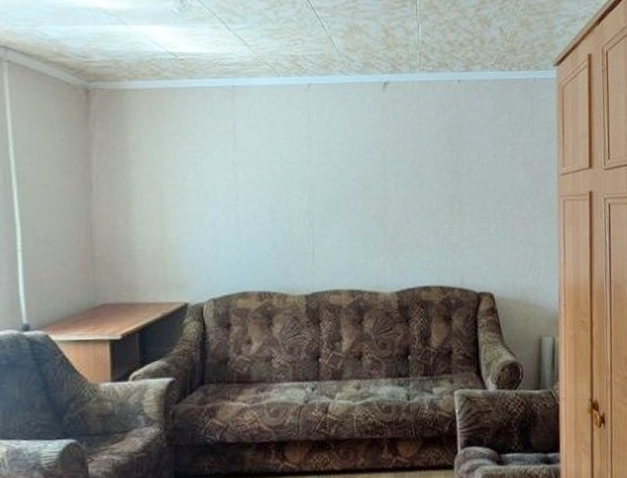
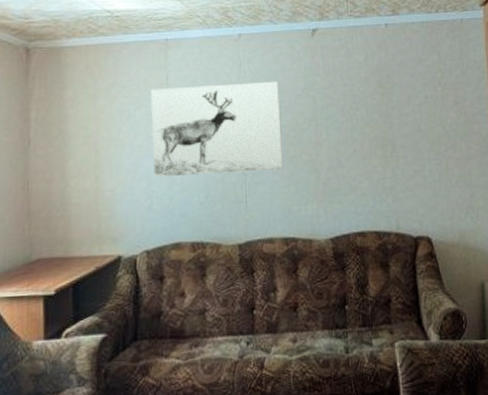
wall art: none [217,134,351,227] -> present [151,81,283,178]

